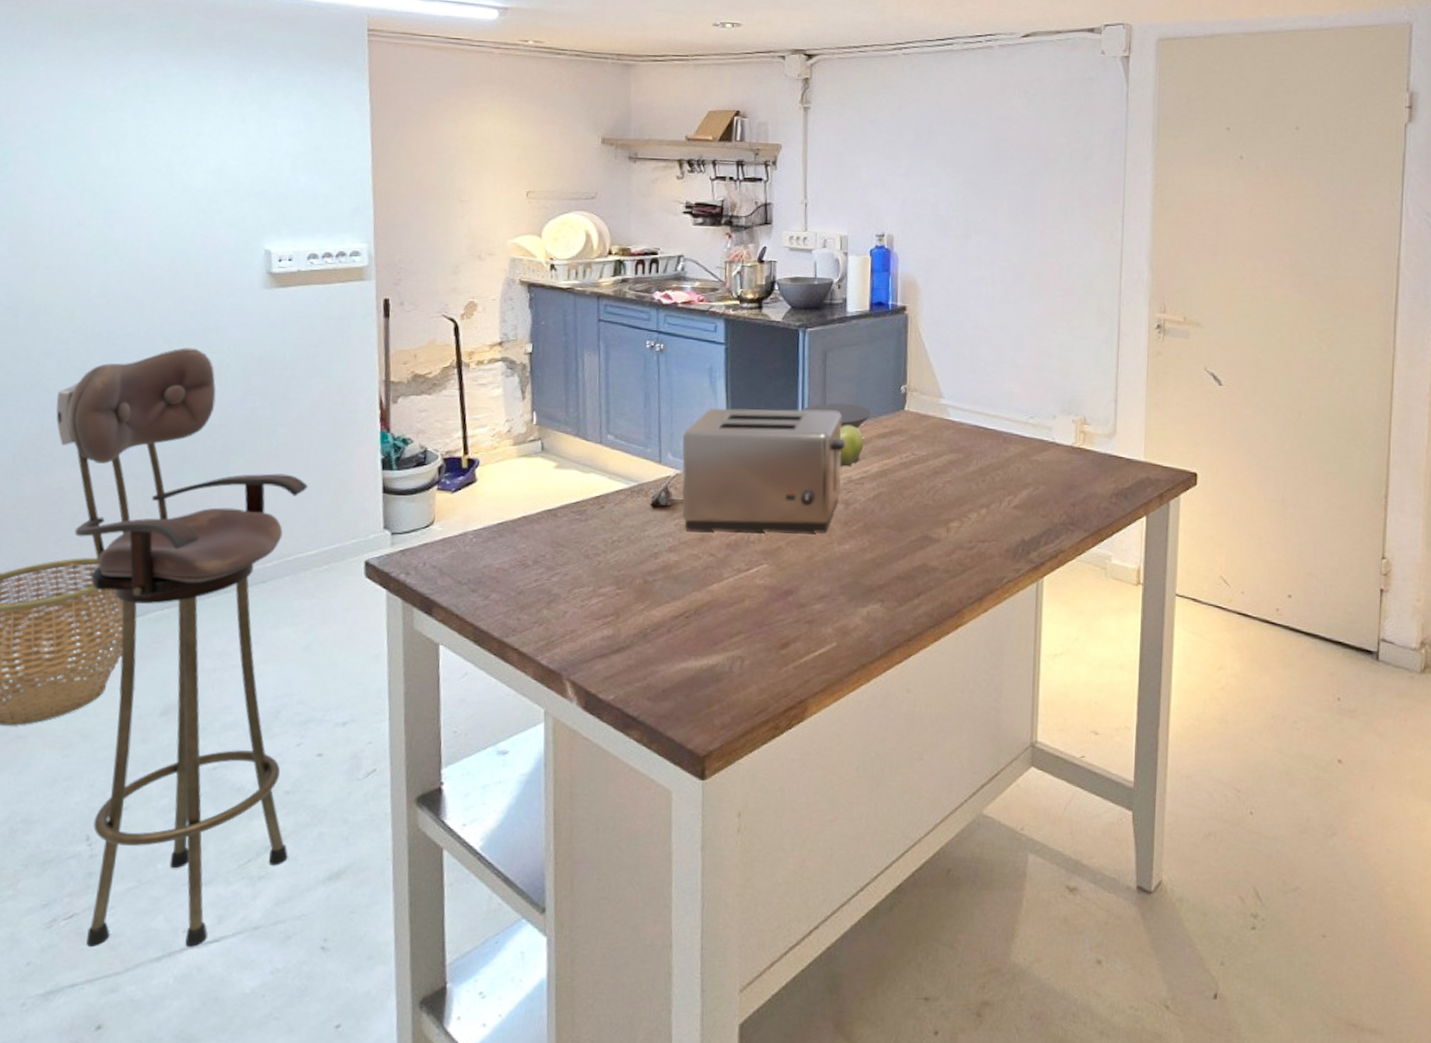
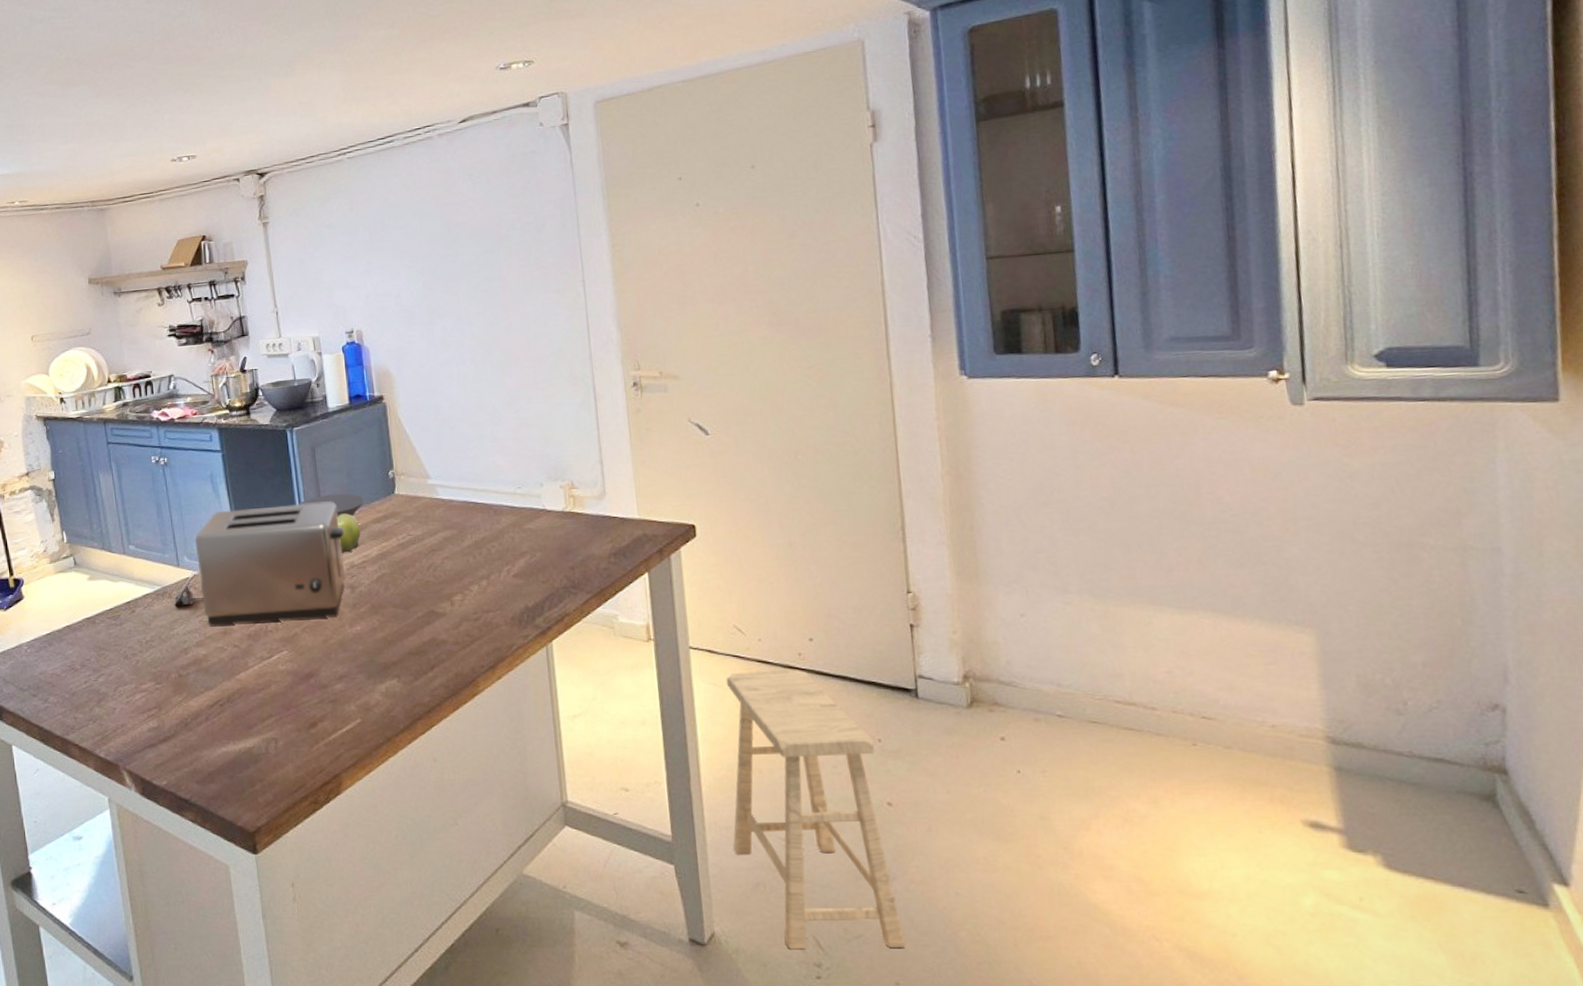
stool: none [1191,623,1337,901] -> present [726,669,906,950]

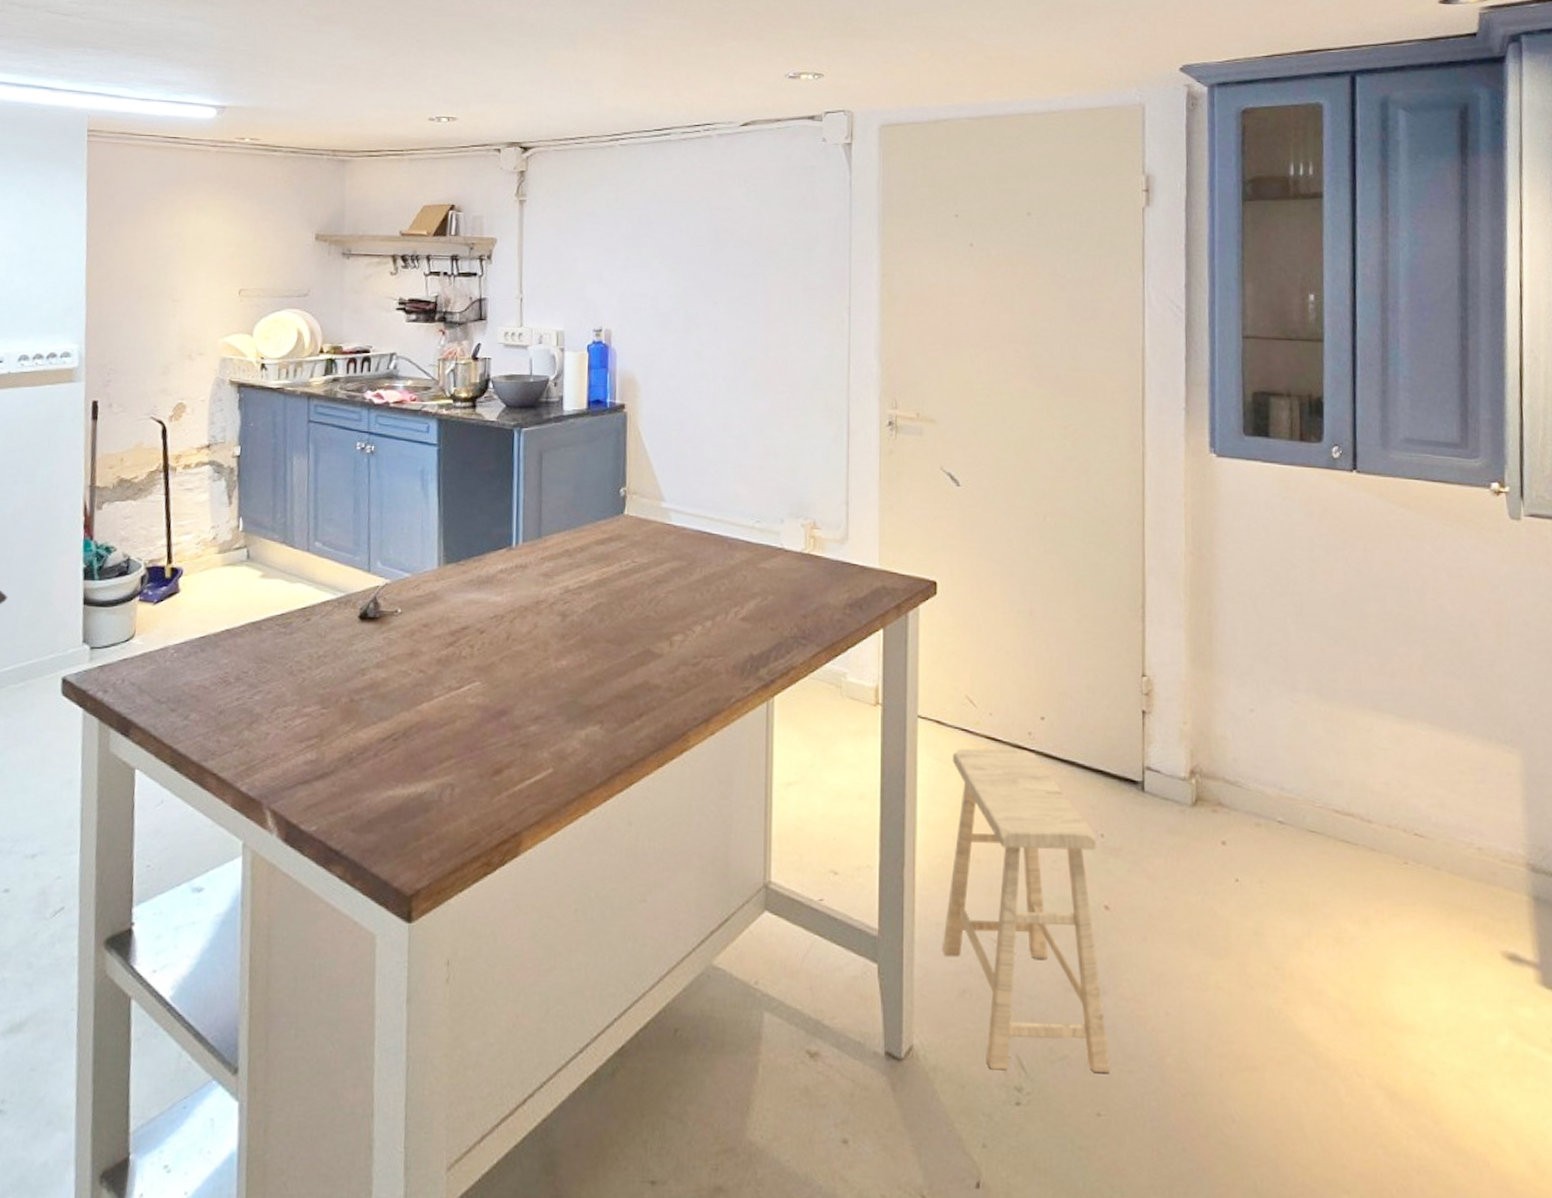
toaster: present [194,501,345,625] -> none [390,513,563,648]
bowl: present [297,493,366,517] -> none [515,507,591,535]
fruit: present [336,513,361,553] -> none [555,530,582,575]

